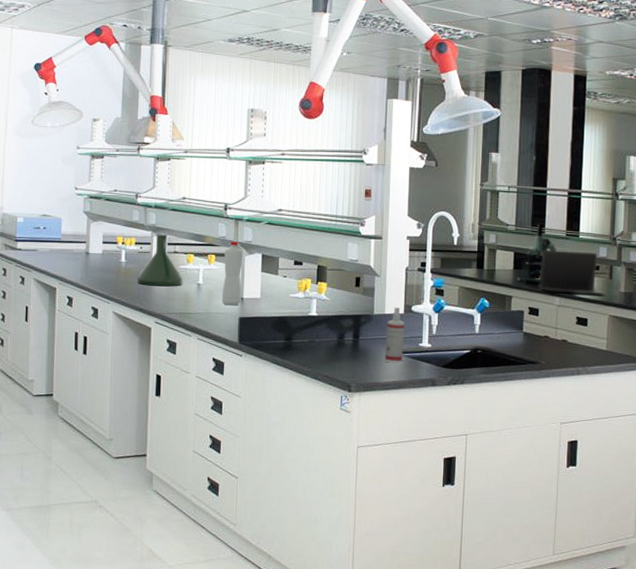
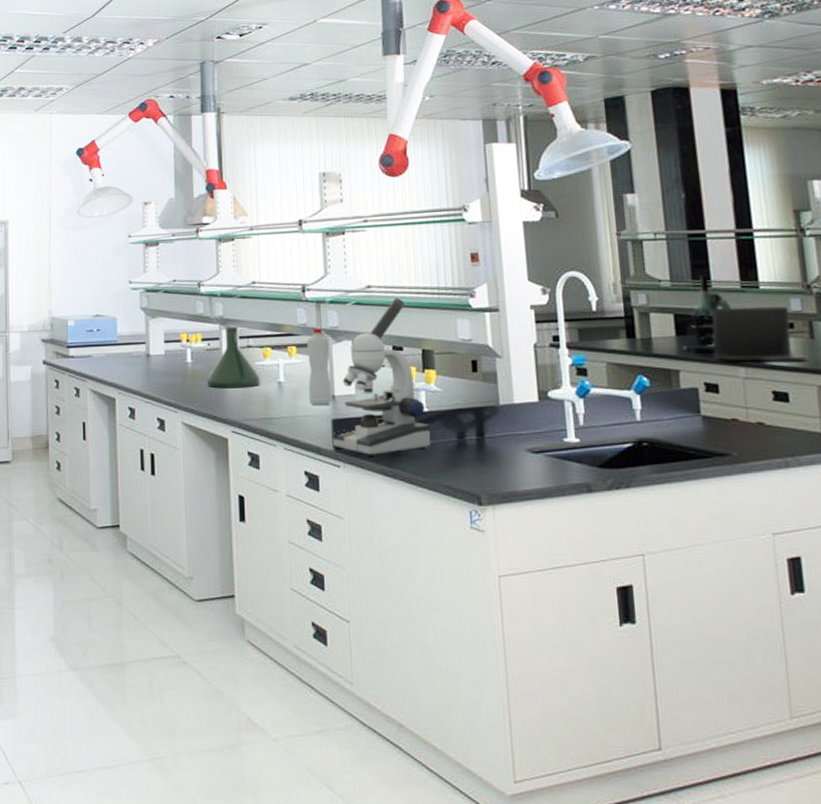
microscope: none [237,221,318,350] -> present [332,298,431,458]
spray bottle: present [384,307,406,363] -> none [518,394,545,466]

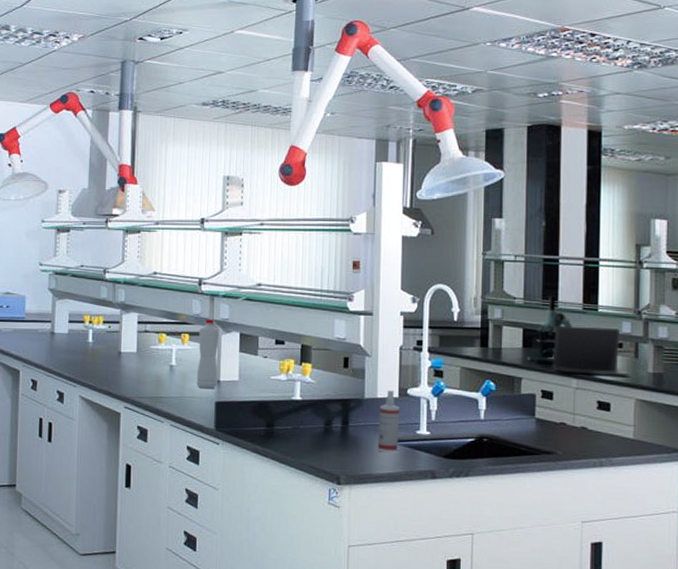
flask: present [207,326,261,389] -> none [106,312,155,369]
microscope: present [332,298,431,458] -> none [214,296,302,438]
spray bottle: none [518,394,545,466] -> present [377,390,401,453]

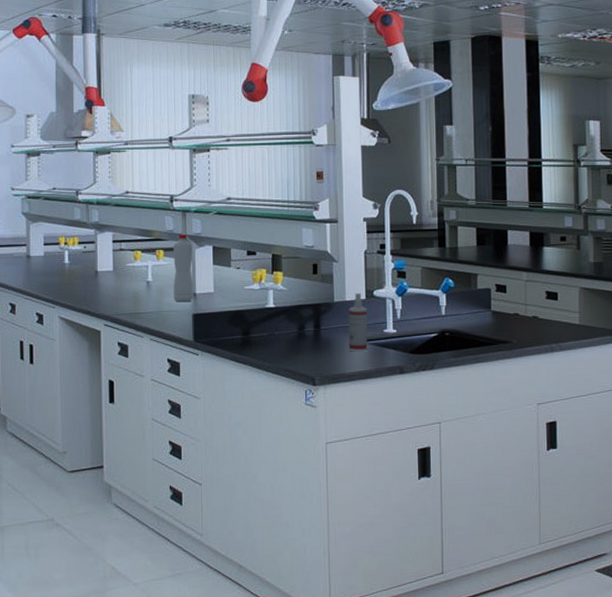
microscope: present [527,297,573,366] -> none [481,197,521,261]
laptop computer: present [552,325,630,377] -> none [504,223,574,269]

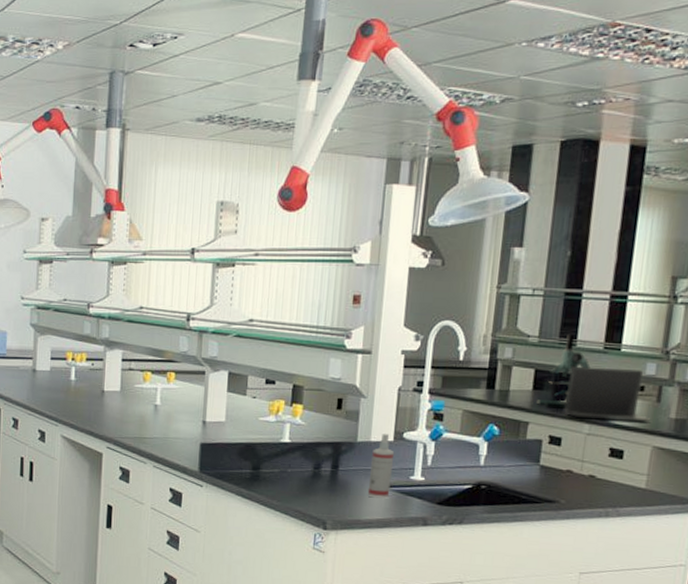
bottle: present [173,234,194,301] -> none [181,357,207,429]
microscope: none [481,197,521,261] -> present [536,335,591,410]
laptop computer: none [504,223,574,269] -> present [564,366,650,423]

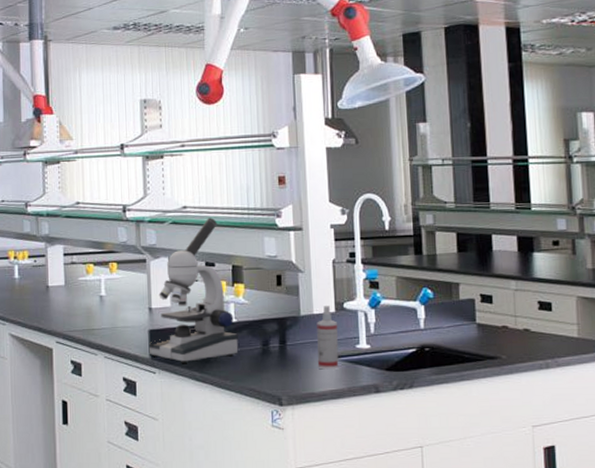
microscope: none [198,333,290,480] -> present [148,218,239,364]
microscope: present [536,335,591,410] -> none [463,198,507,269]
laptop computer: present [564,366,650,423] -> none [489,226,569,277]

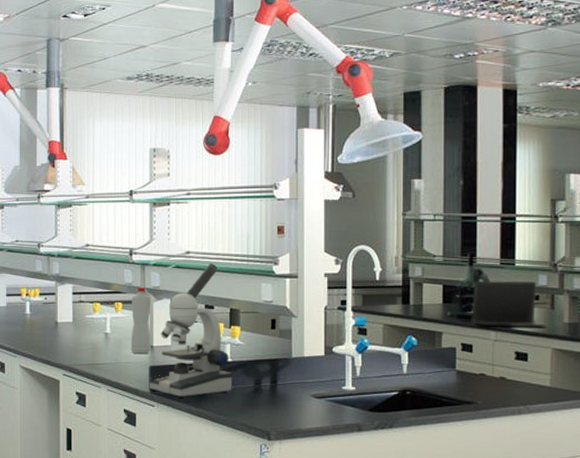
bottle: none [127,246,150,317] -> present [131,288,151,353]
spray bottle: present [317,306,339,370] -> none [305,349,327,408]
microscope: none [463,198,507,269] -> present [447,253,491,320]
laptop computer: none [489,226,569,277] -> present [472,281,547,328]

